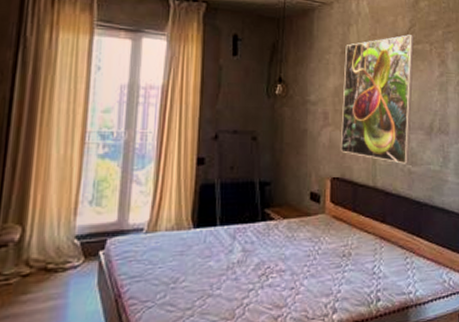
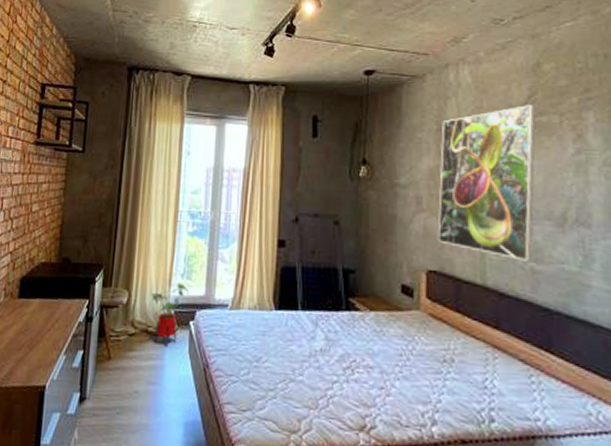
house plant: none [52,210,98,283] -> present [151,283,189,347]

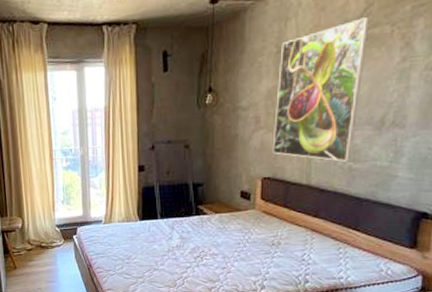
house plant: present [151,283,189,347] -> none [40,208,69,256]

